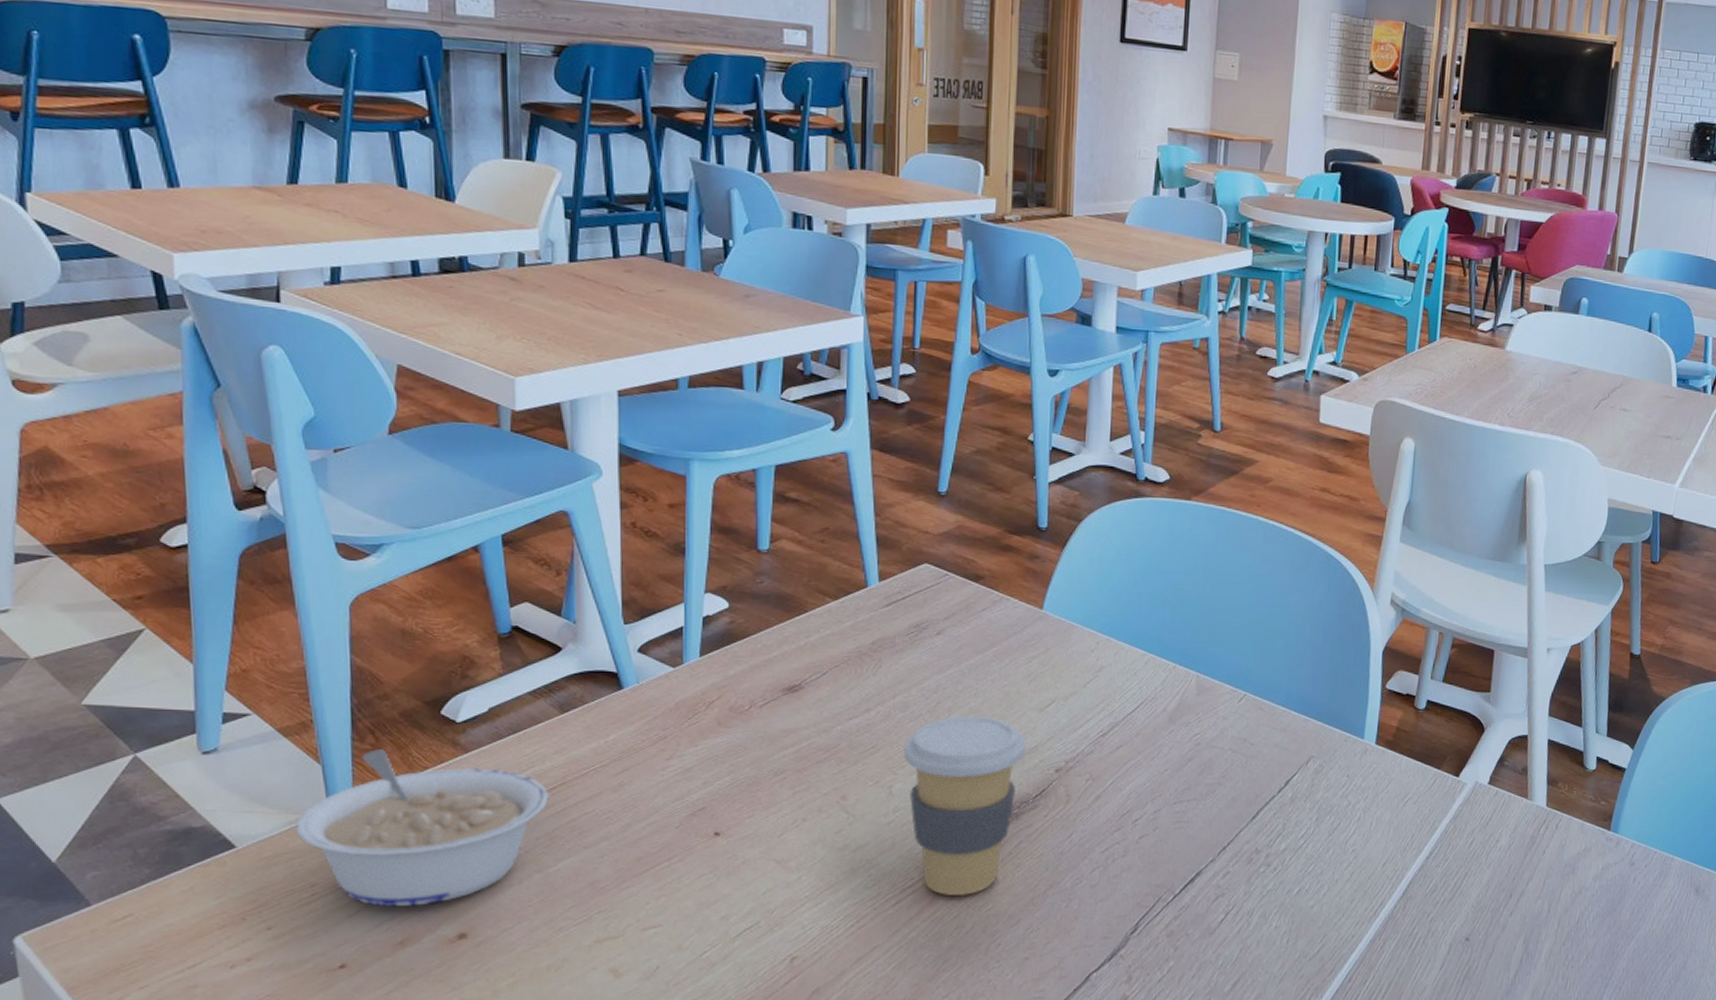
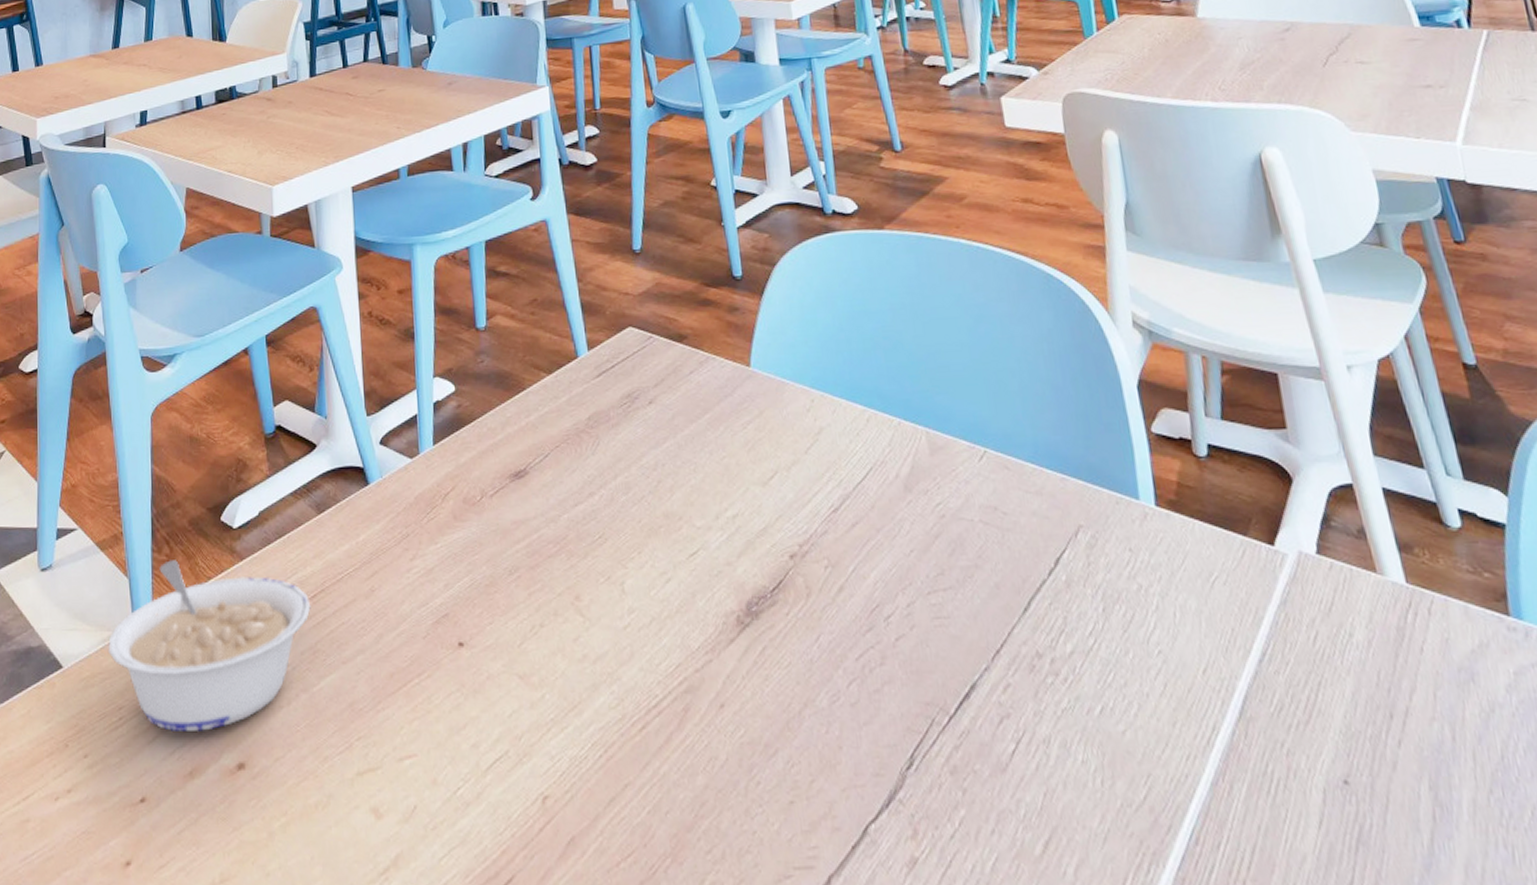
coffee cup: present [903,715,1027,896] -> none [630,494,755,719]

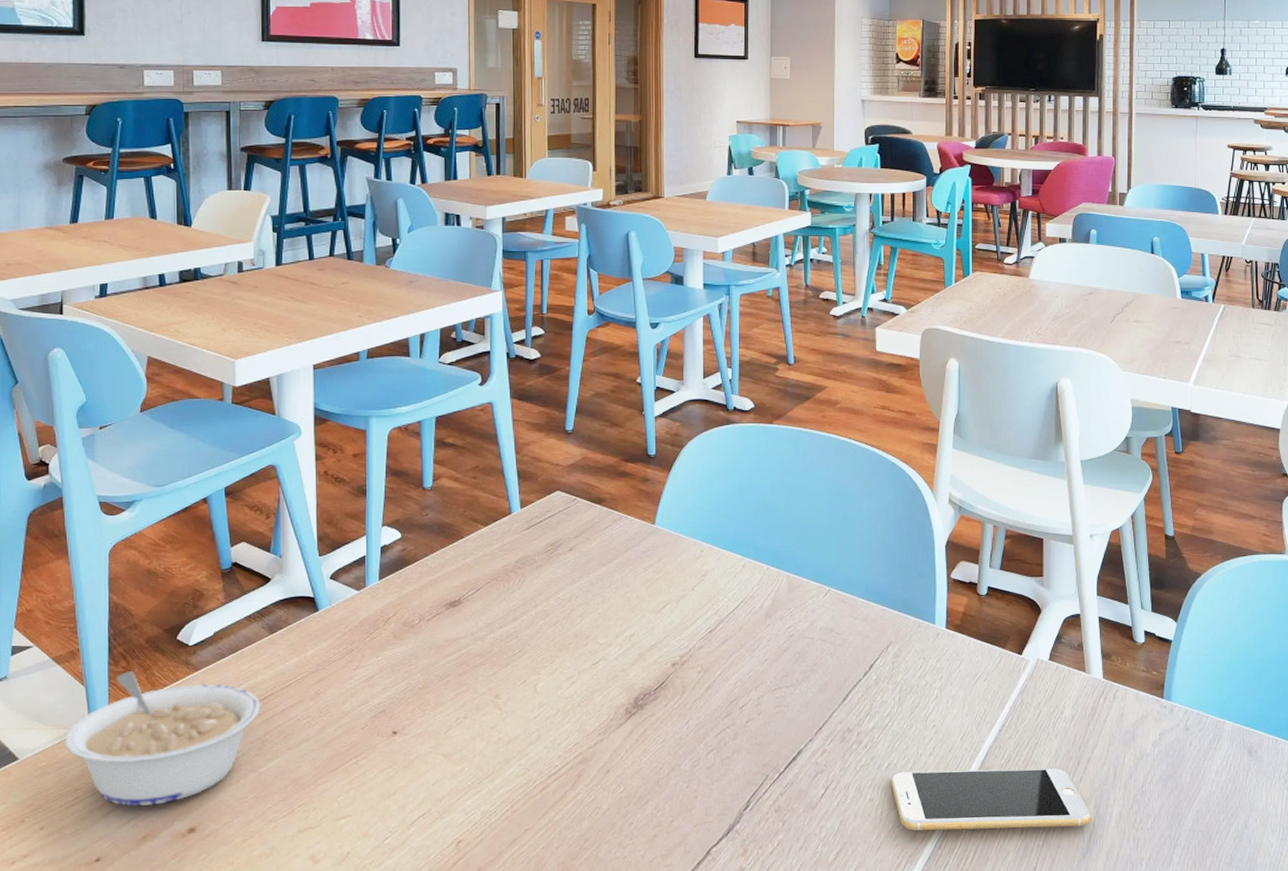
smartphone: none [1107,720,1429,819] -> present [890,767,1092,831]

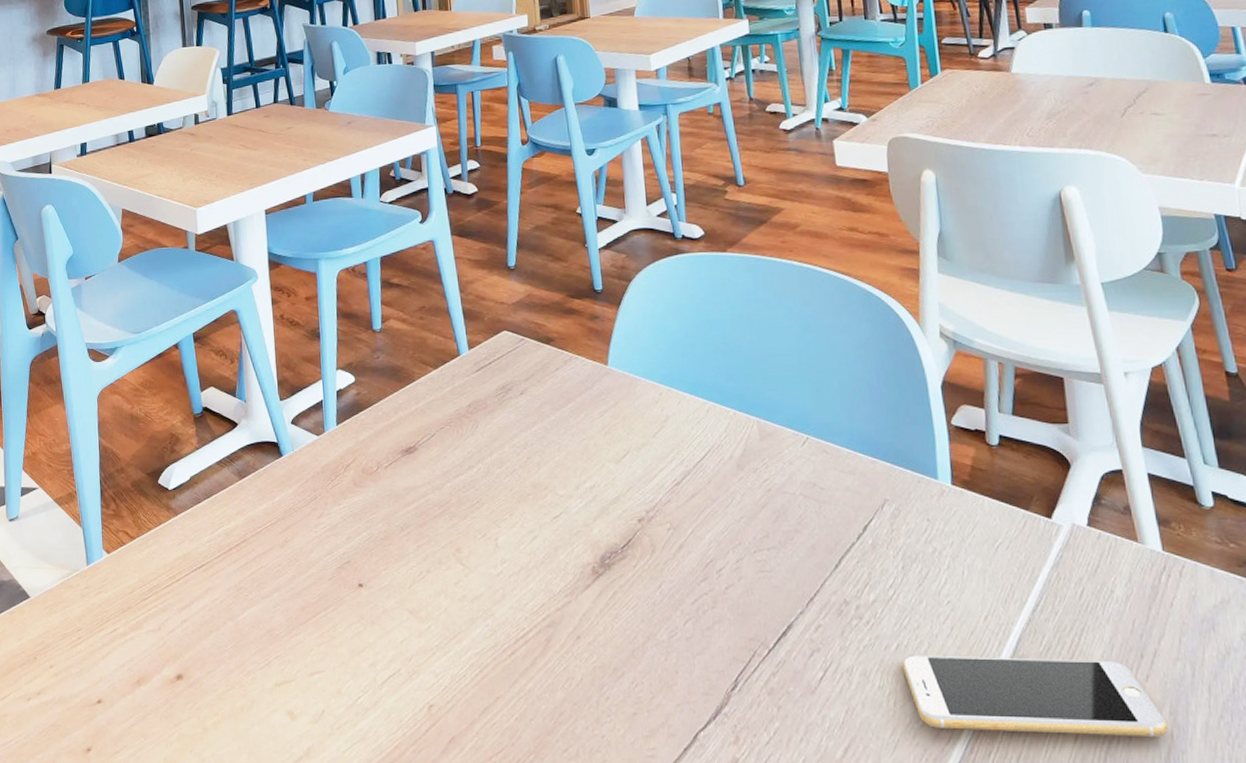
legume: present [63,671,261,806] -> none [66,514,235,649]

